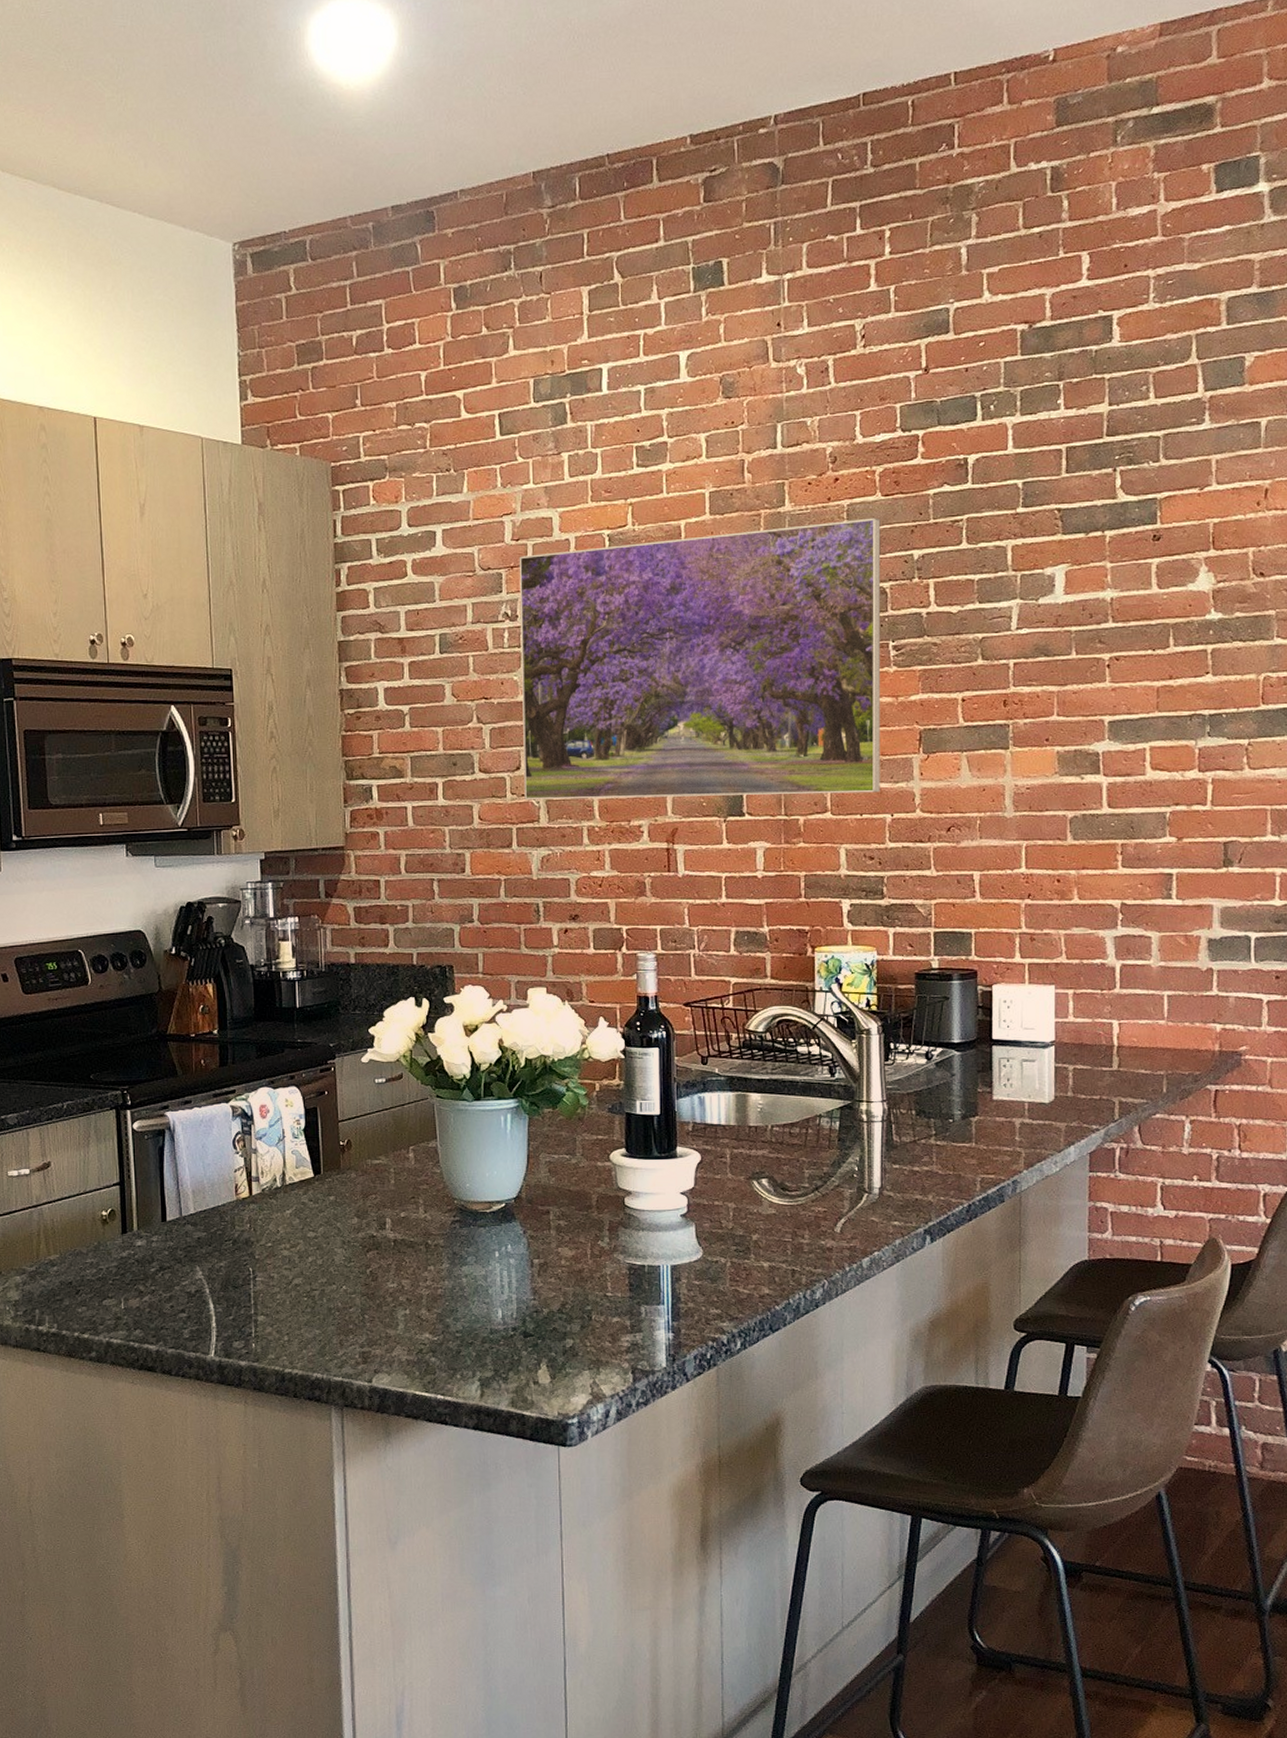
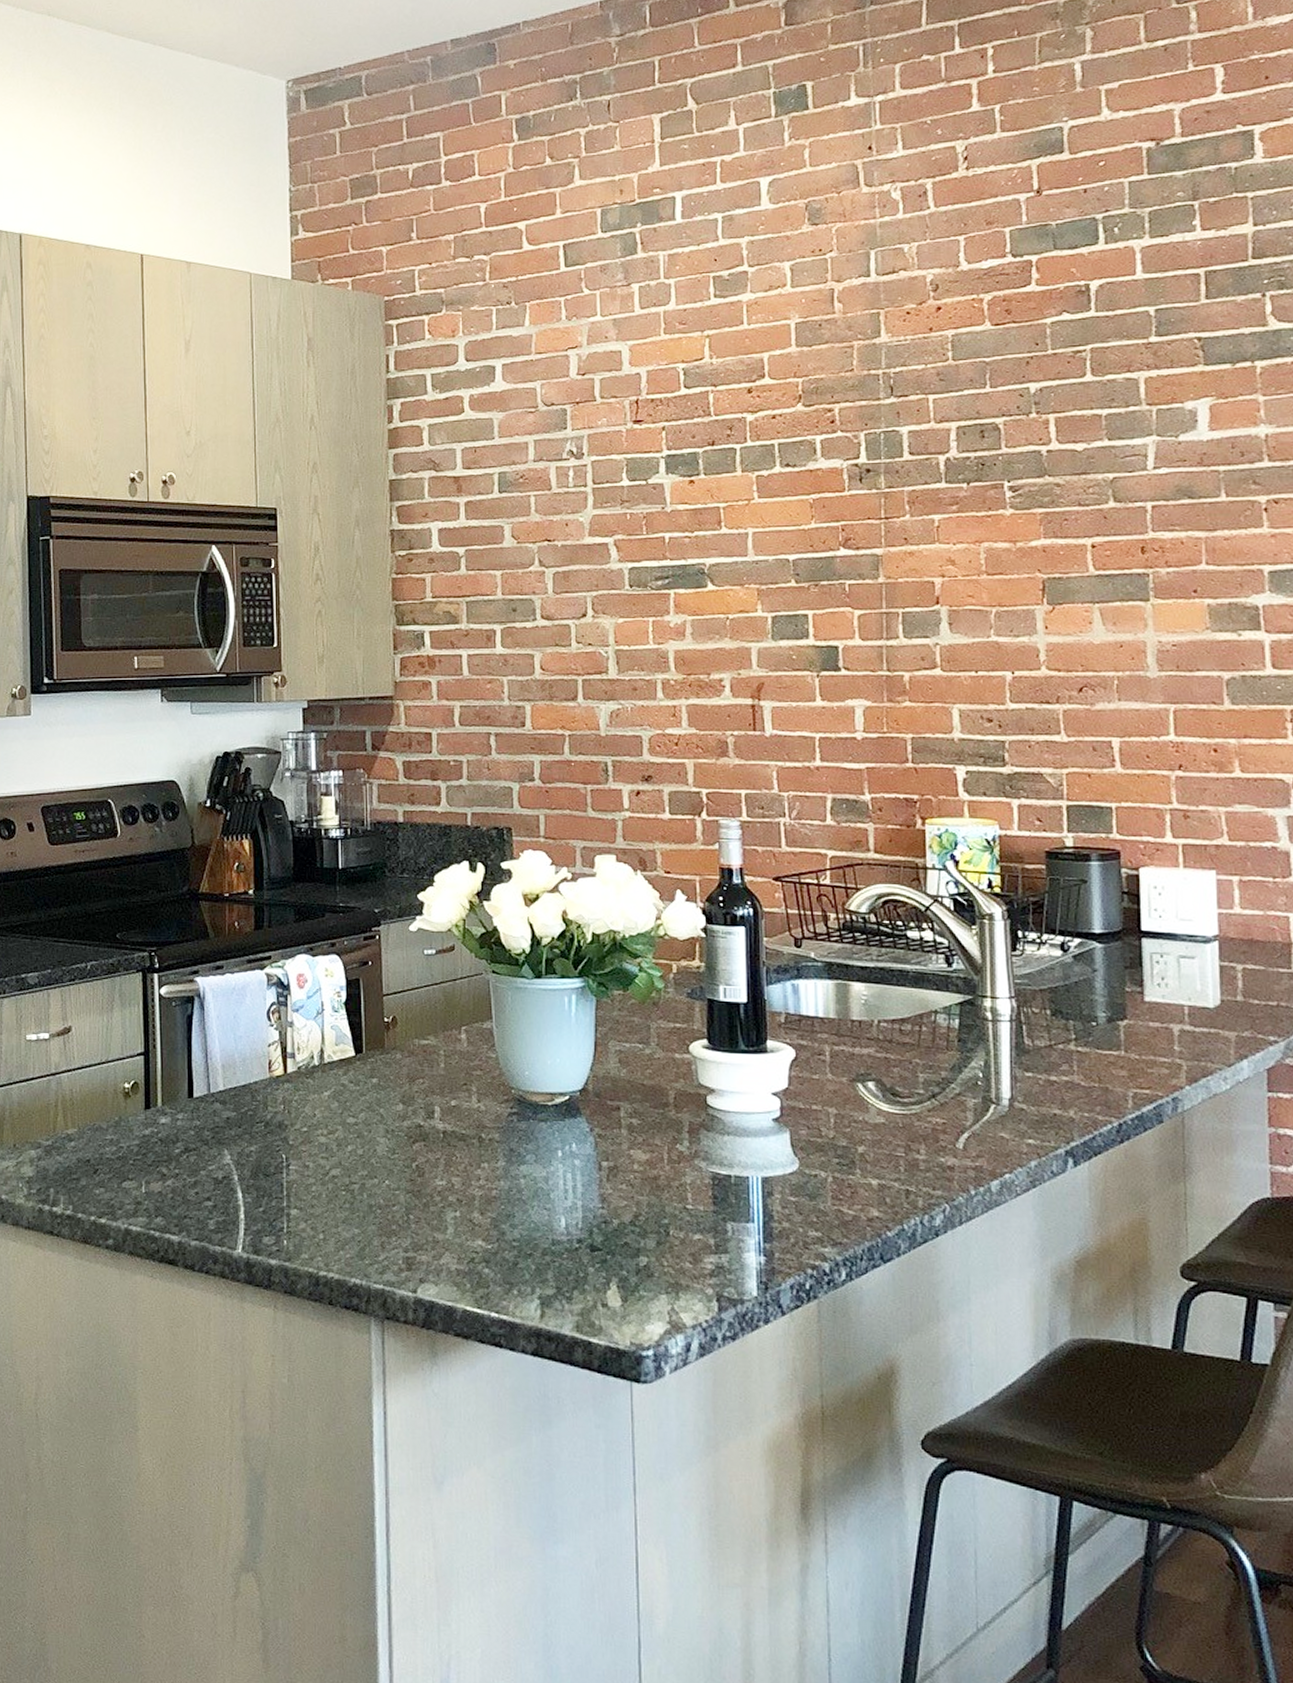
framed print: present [519,517,881,801] -> none [585,348,998,650]

